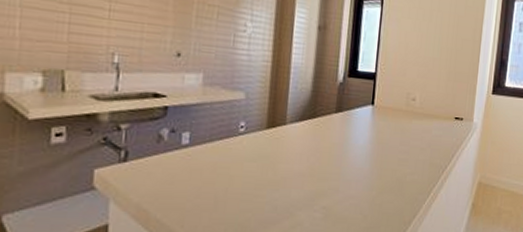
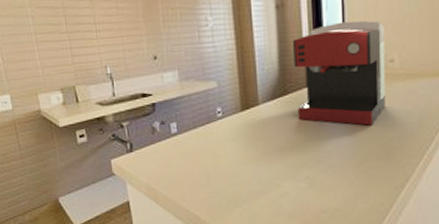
coffee maker: none [323,54,411,159] -> present [293,20,385,126]

